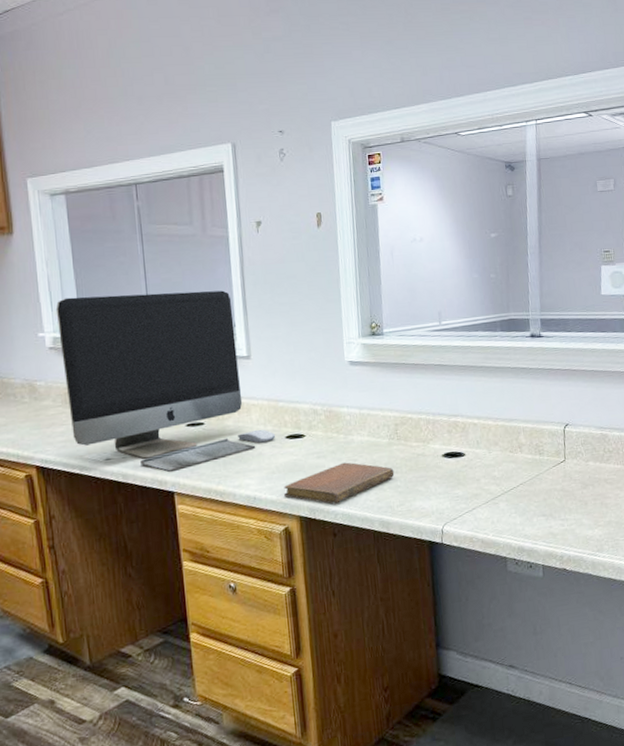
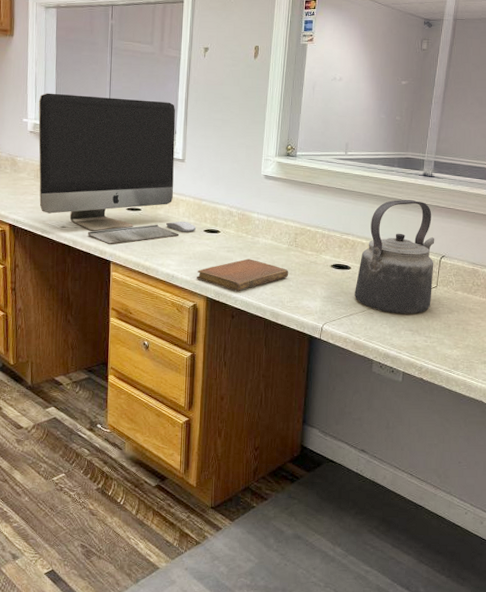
kettle: none [473,365,562,499] -> present [355,199,435,314]

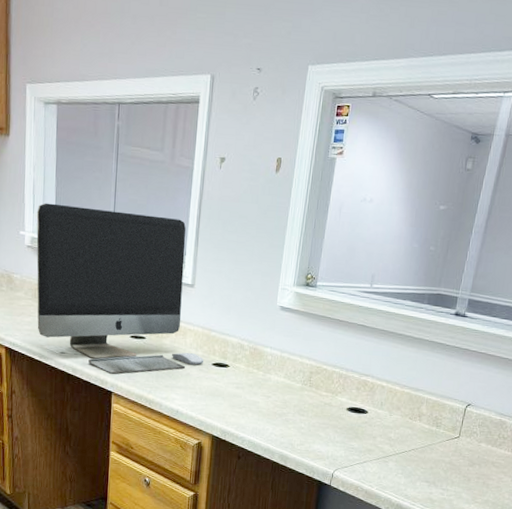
notebook: present [197,259,289,292] -> none [202,396,301,431]
kettle: present [355,199,435,314] -> none [370,340,462,465]

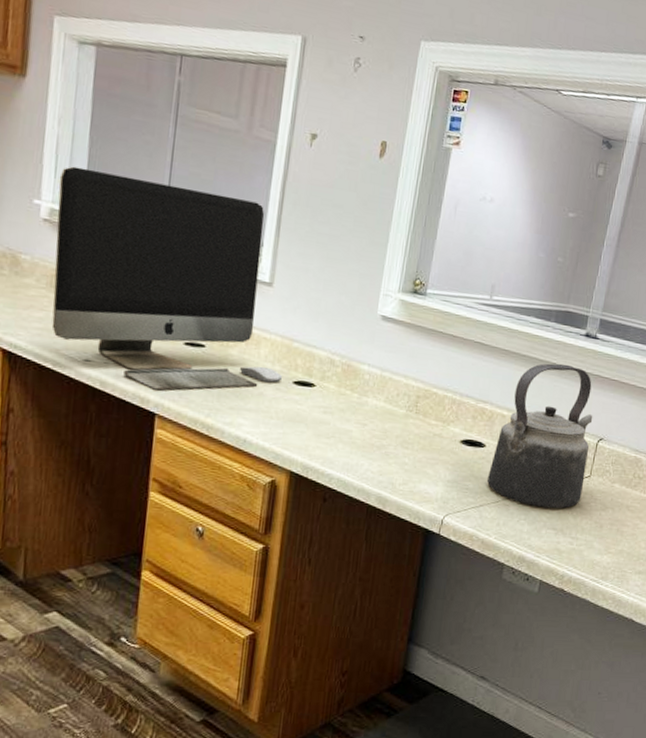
kettle: none [370,340,462,465] -> present [487,363,593,509]

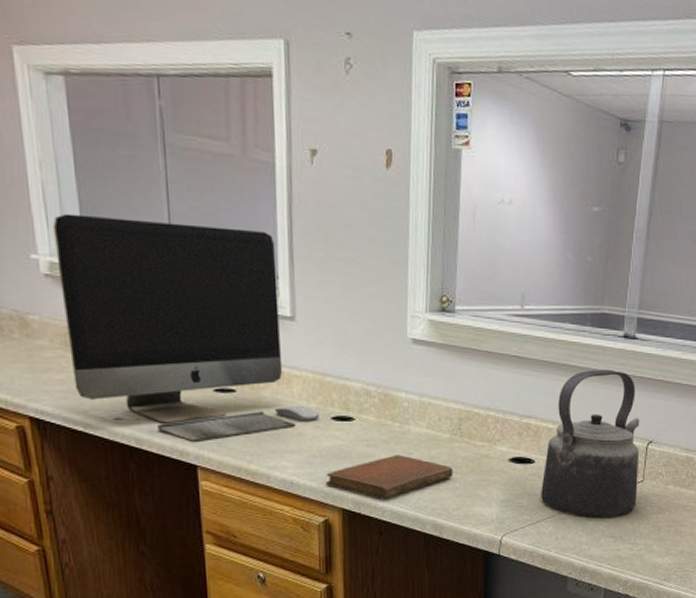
notebook: none [278,424,405,467] -> present [326,455,454,500]

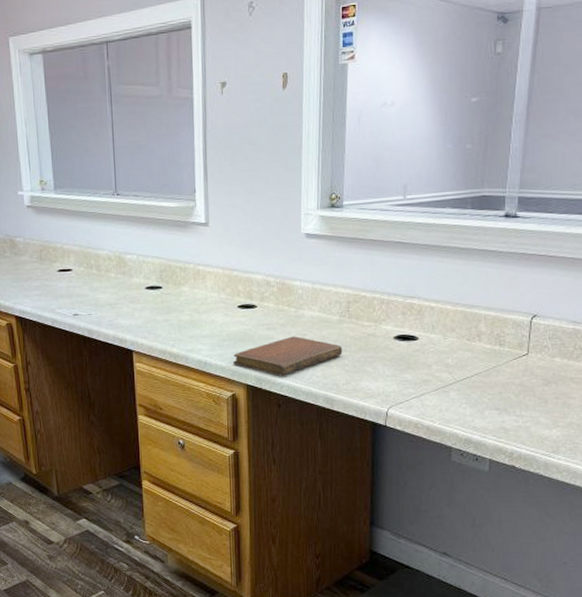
computer monitor: present [52,213,320,442] -> none [33,154,229,331]
kettle: present [541,369,640,517] -> none [425,248,524,390]

